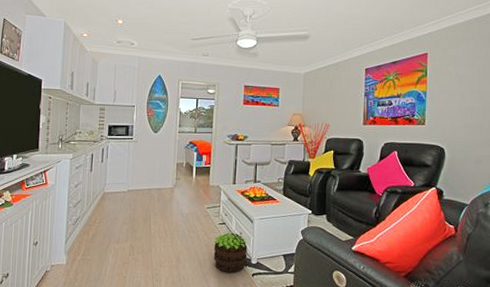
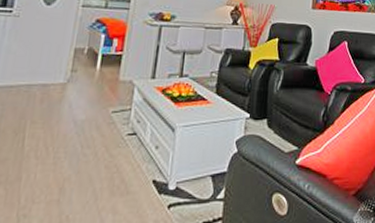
potted plant: present [213,232,248,274] -> none [115,146,165,207]

